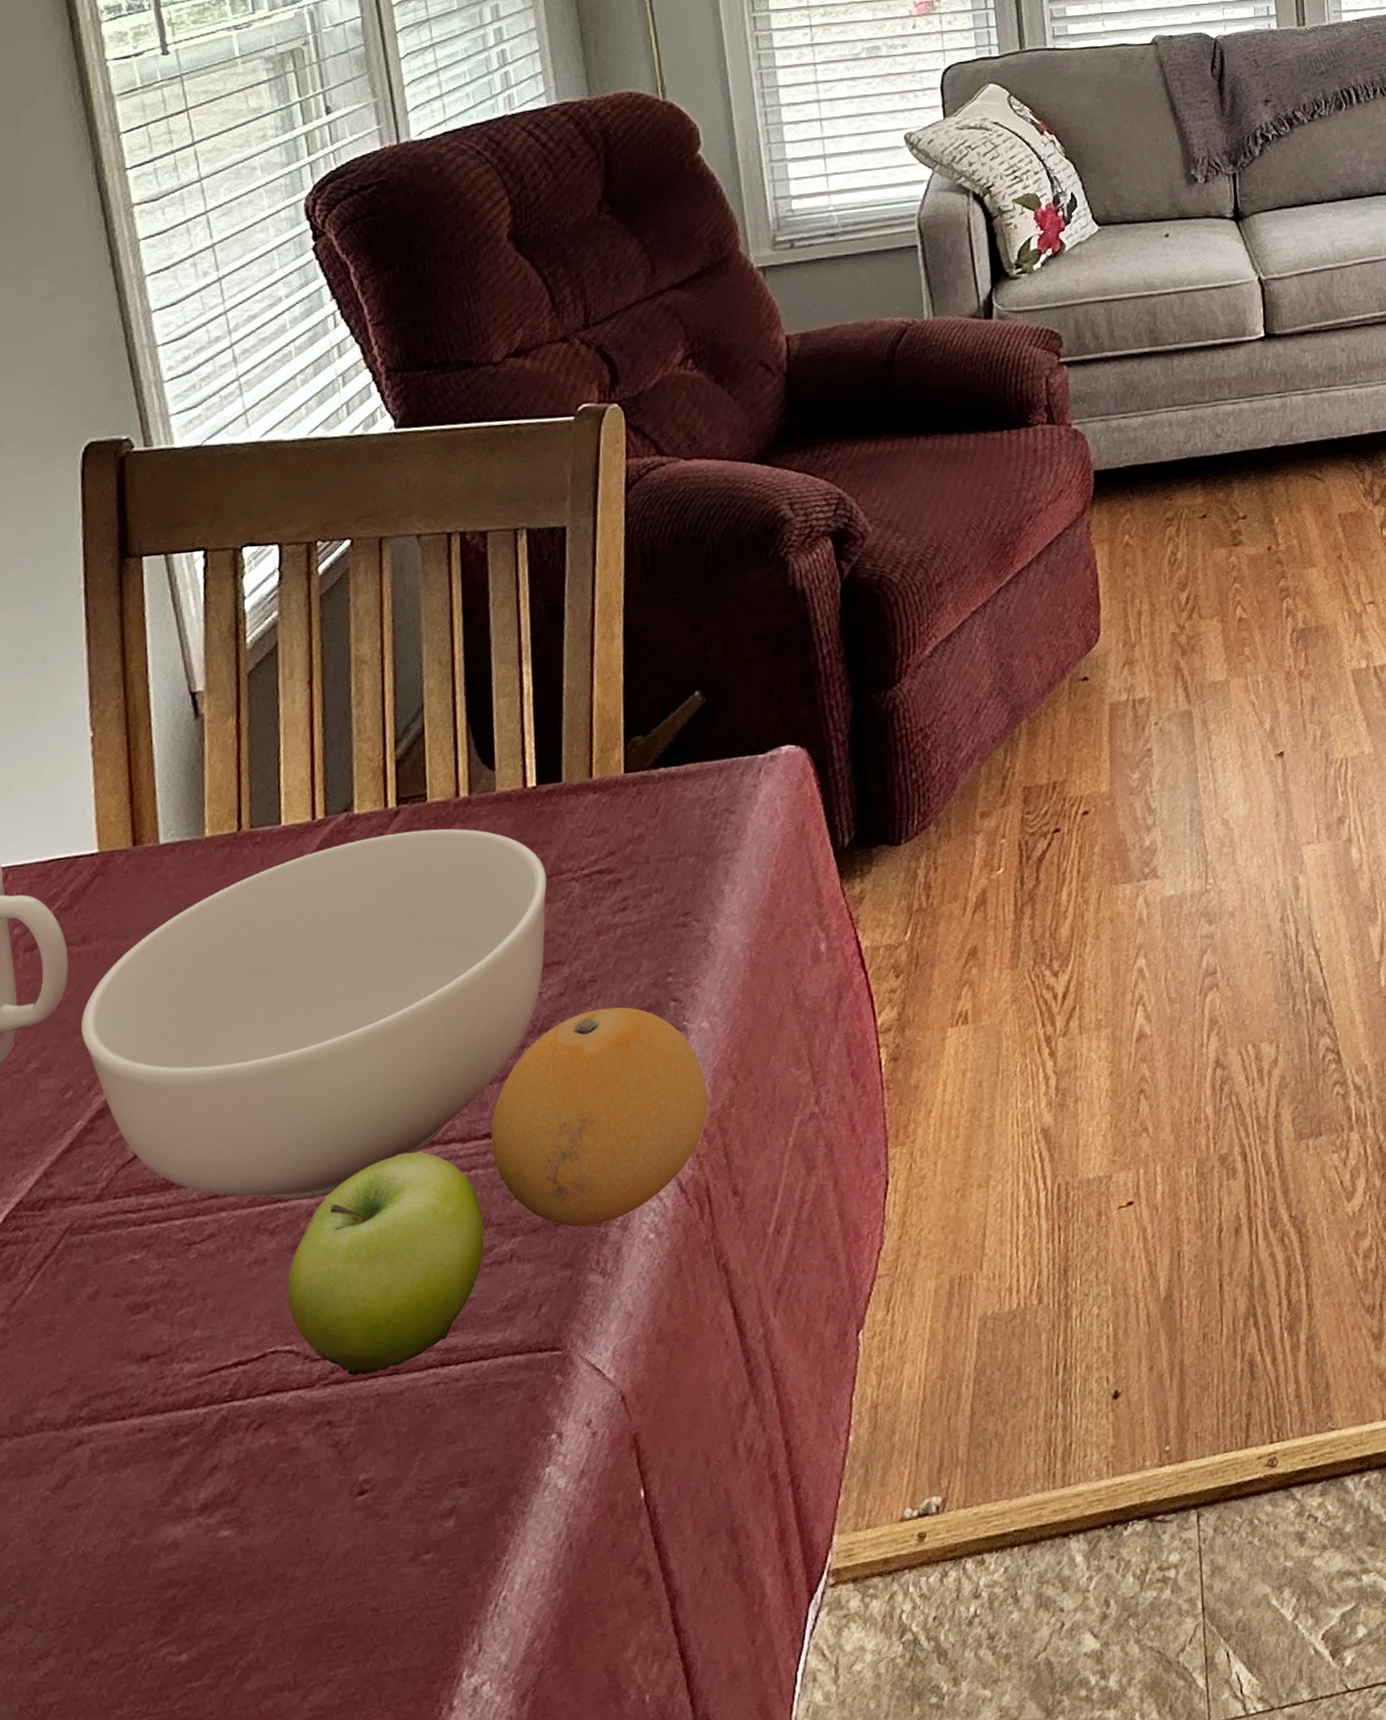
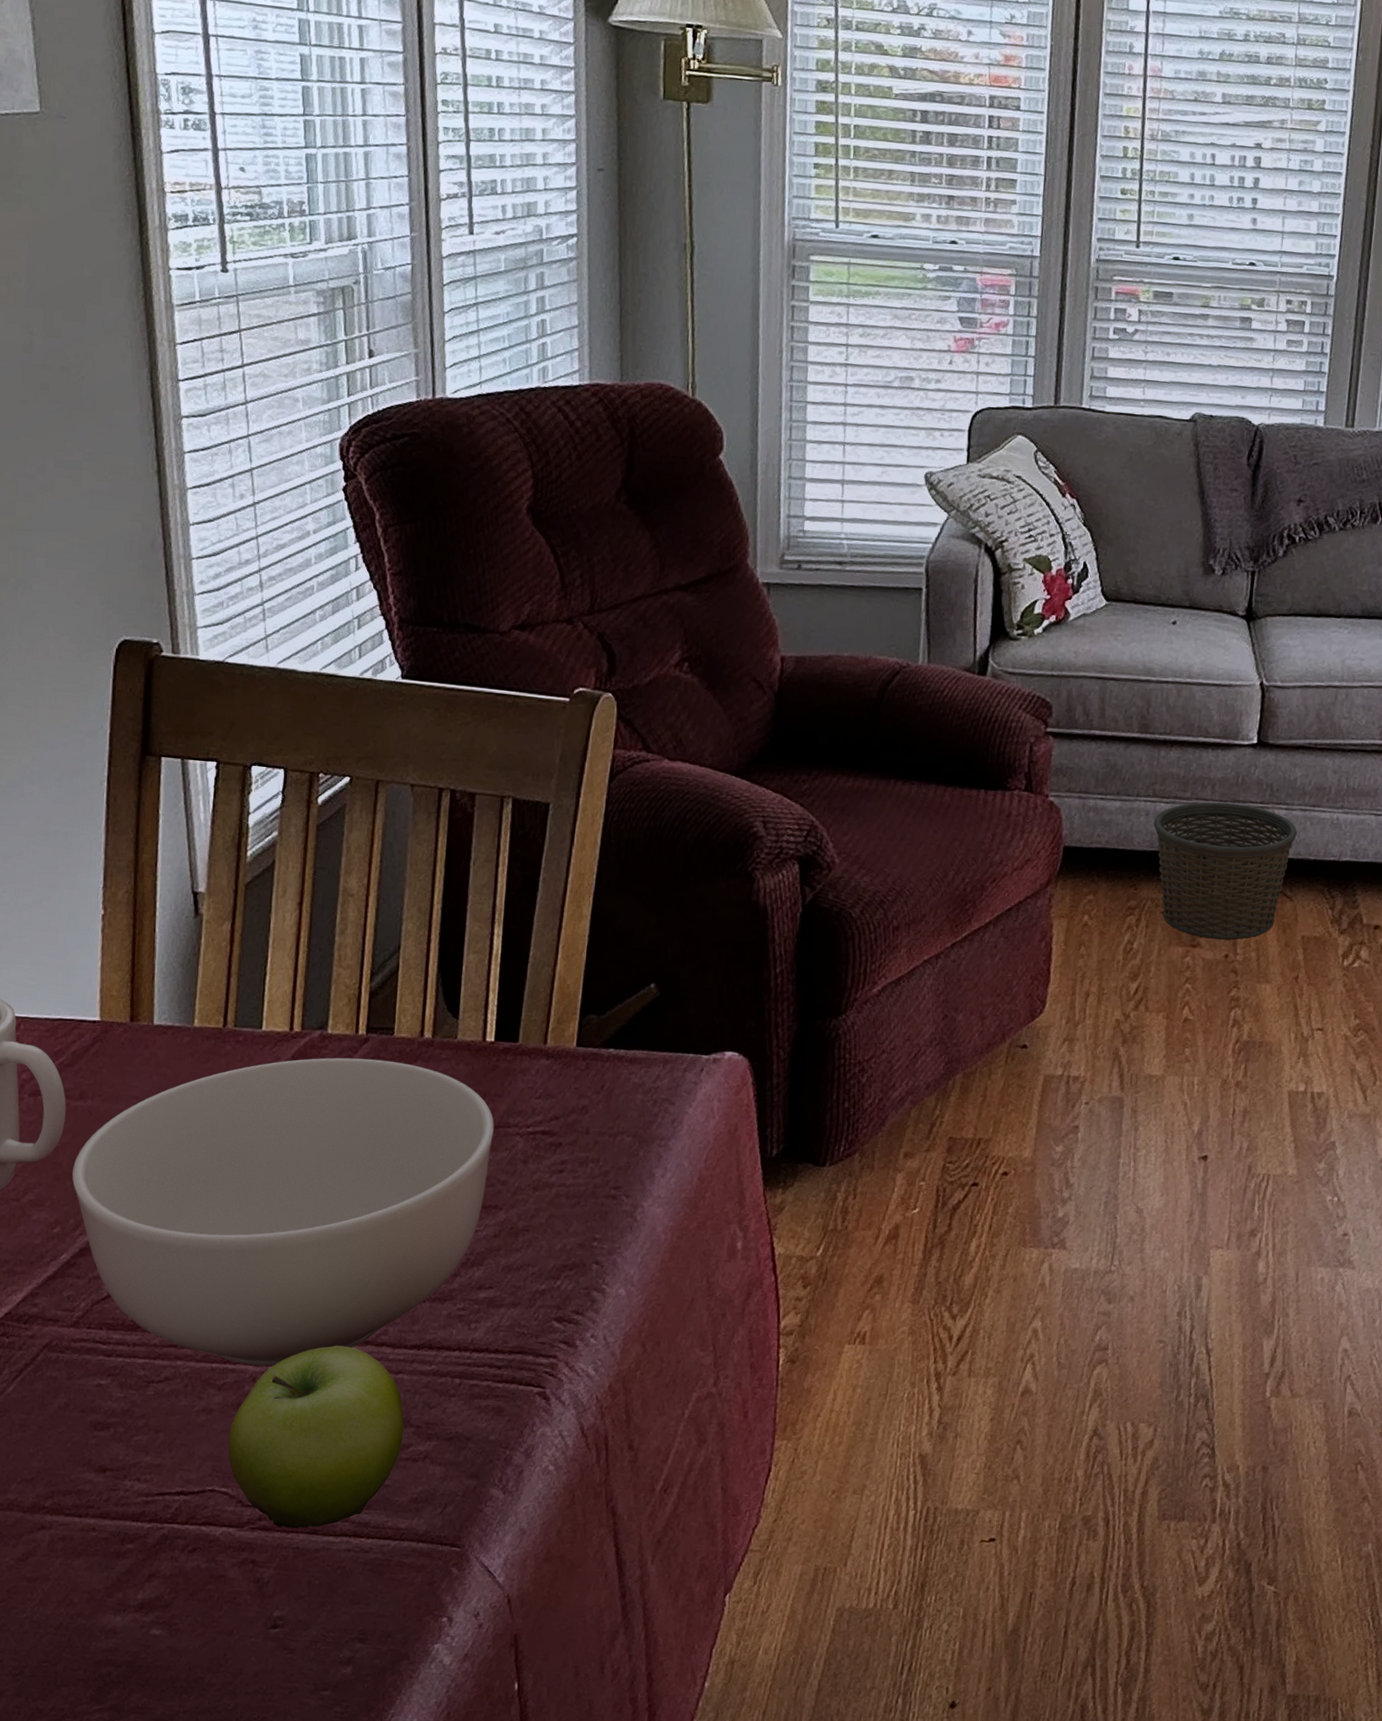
fruit: present [491,1007,708,1227] -> none [418,1256,617,1447]
basket: none [1177,397,1317,535] -> present [1153,802,1297,940]

